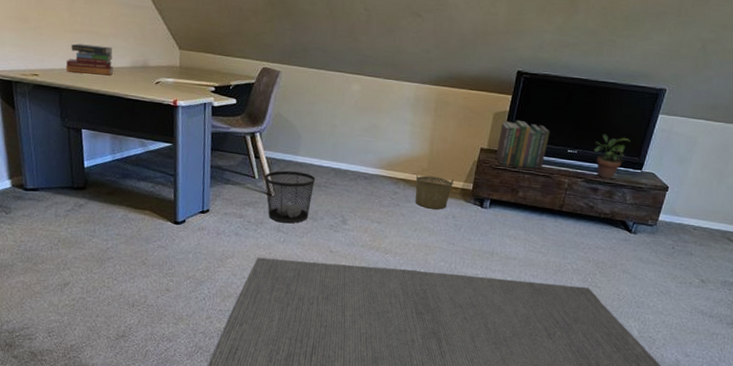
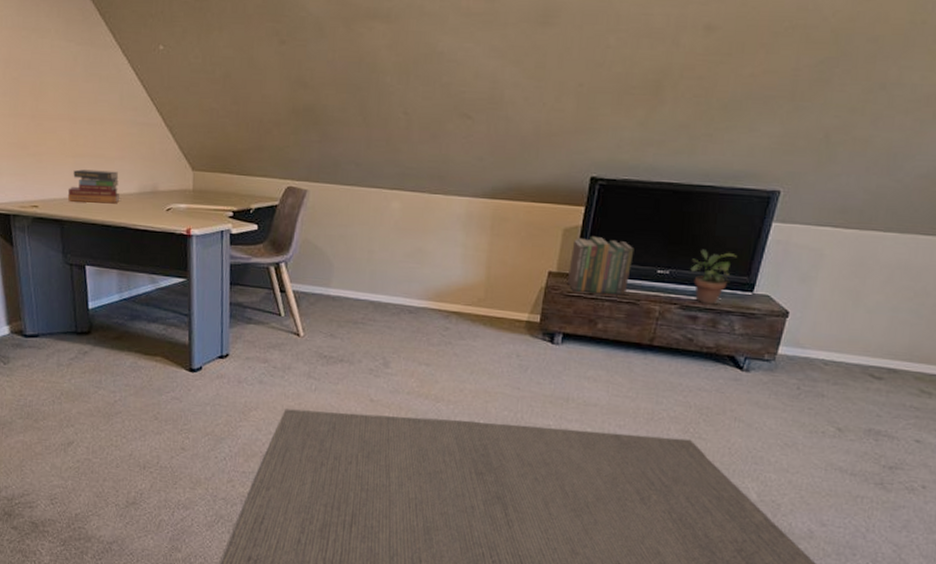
waste bin: present [264,170,316,224] -> none [291,305,351,368]
basket: present [415,174,454,210] -> none [470,306,517,347]

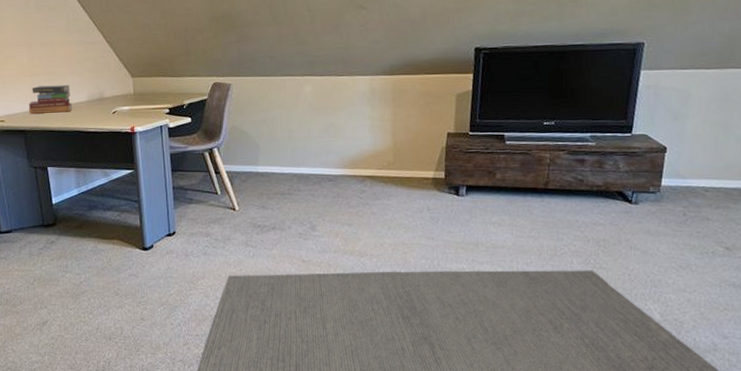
books: present [567,235,635,296] -> none [465,98,521,148]
potted plant: present [690,249,737,305] -> none [573,100,613,148]

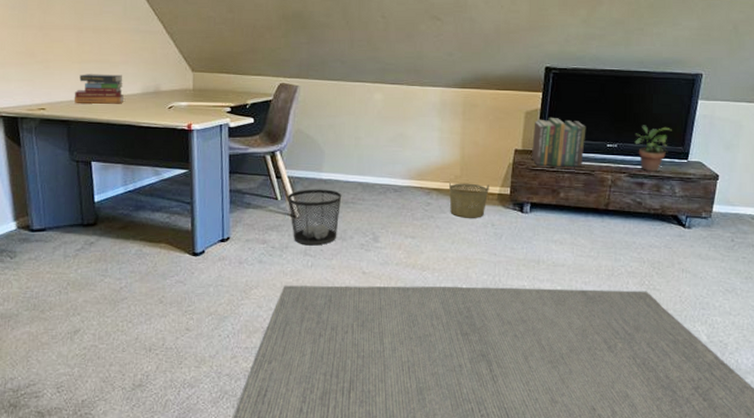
waste bin: none [226,182,278,237] -> present [287,189,342,246]
basket: none [383,169,423,204] -> present [449,183,489,218]
books: none [465,98,521,148] -> present [532,117,586,168]
potted plant: none [573,100,613,148] -> present [634,125,672,172]

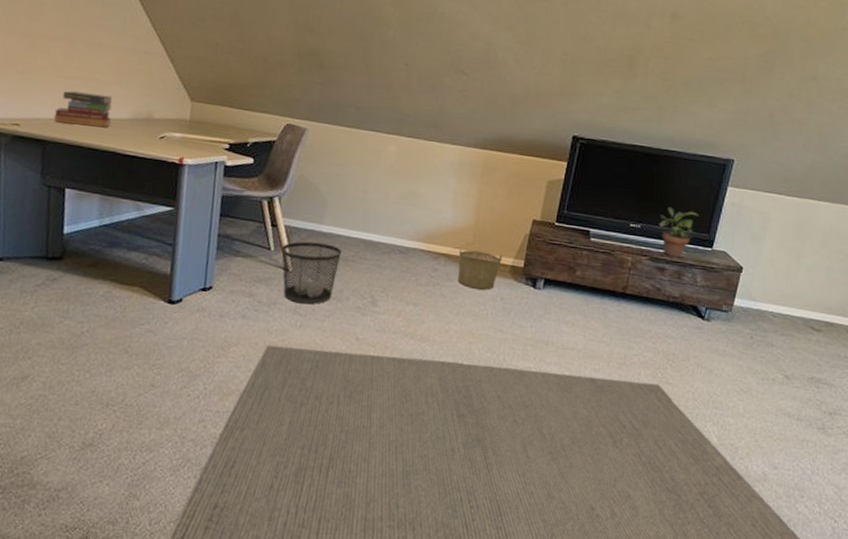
books: present [532,117,586,168] -> none [550,188,610,246]

